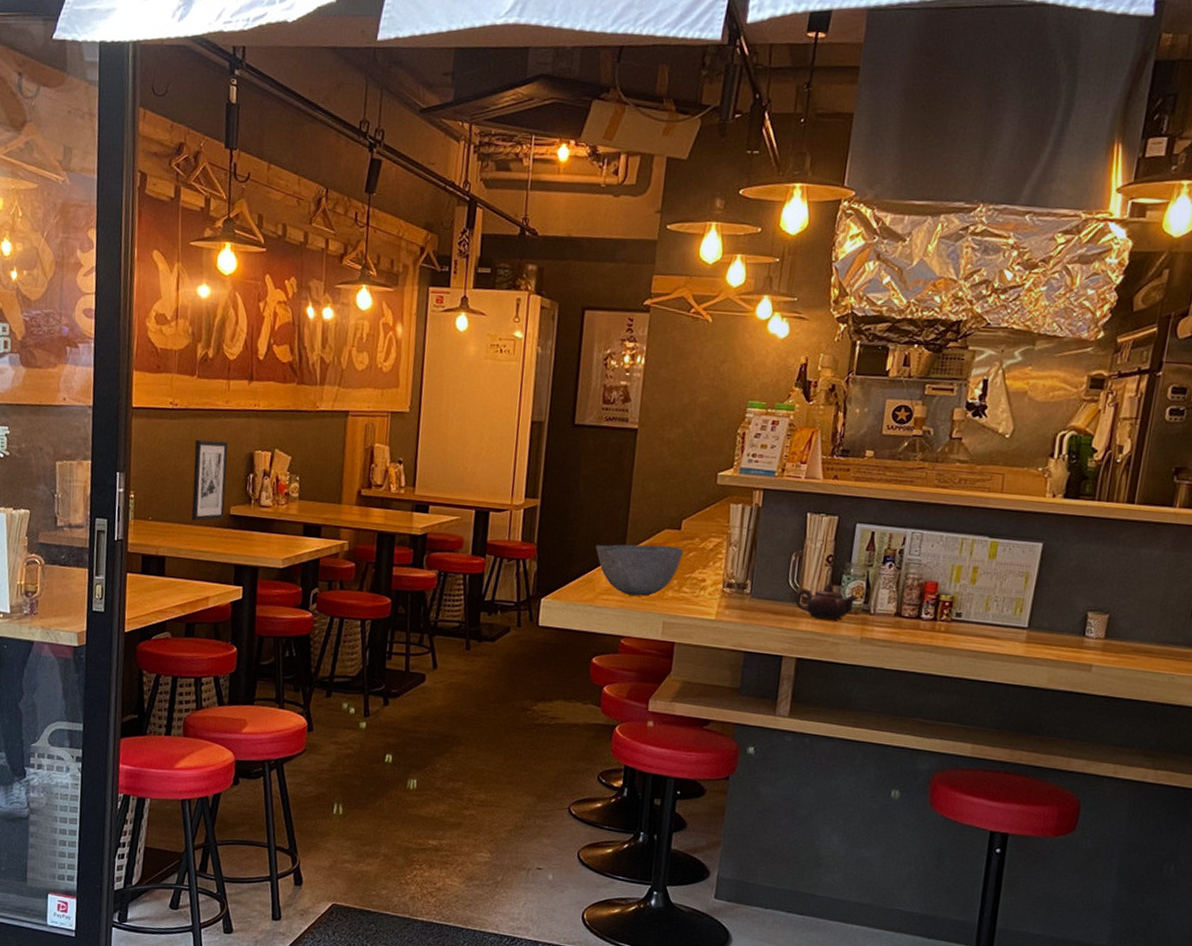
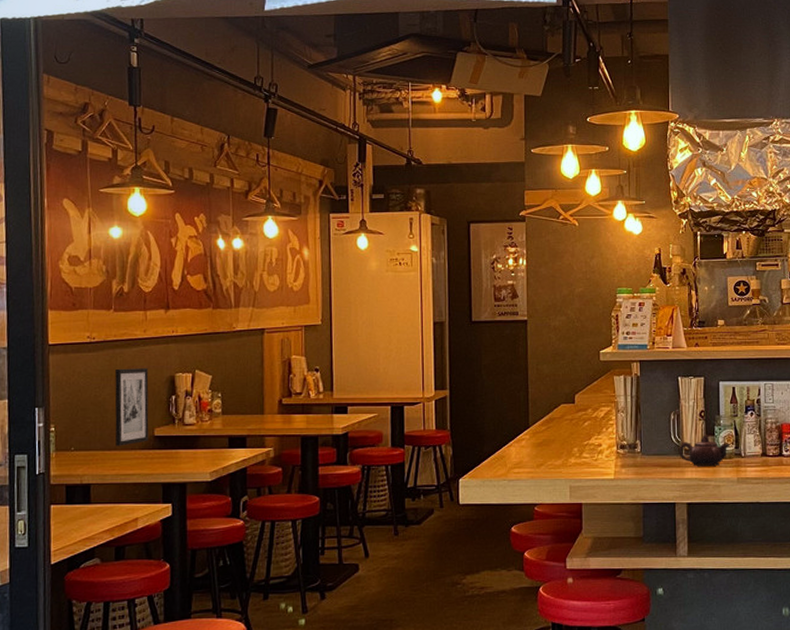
bowl: present [595,544,684,597] -> none [503,418,580,466]

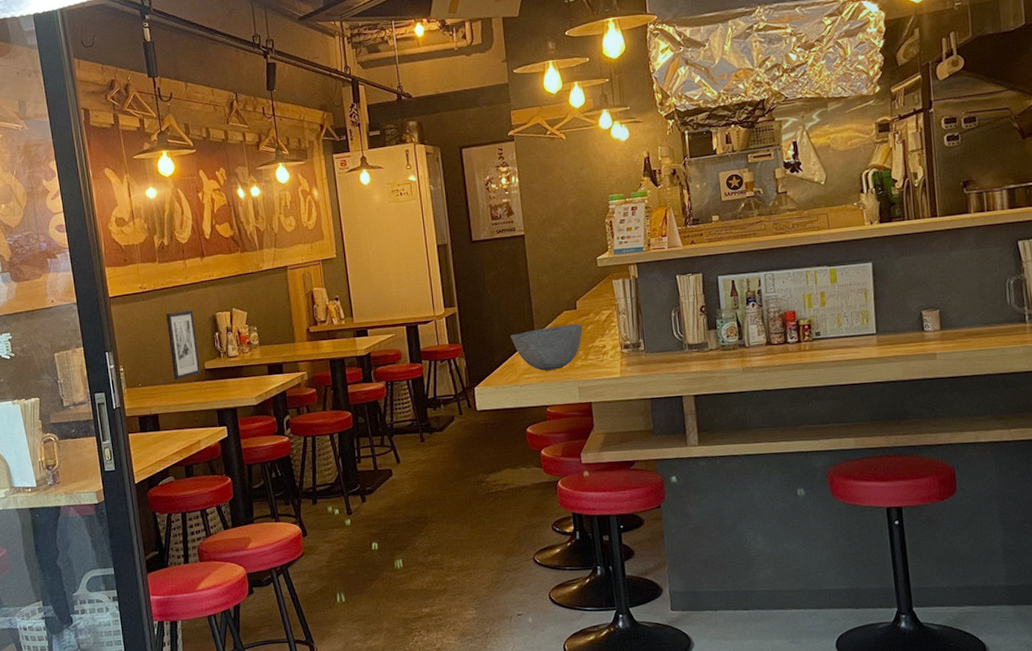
bowl: none [503,418,580,466] -> present [510,324,583,371]
teapot: present [678,435,731,466] -> none [681,328,734,360]

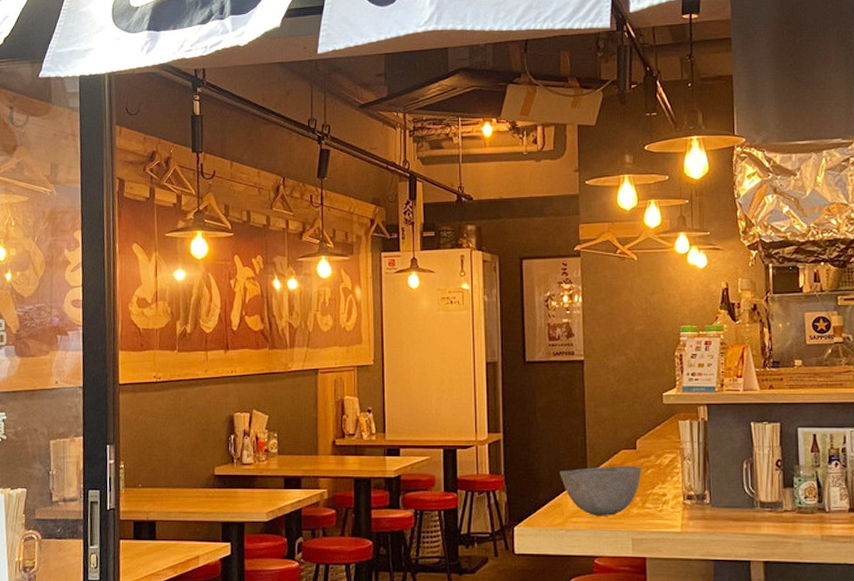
wall art: present [166,310,201,380] -> none [178,408,210,484]

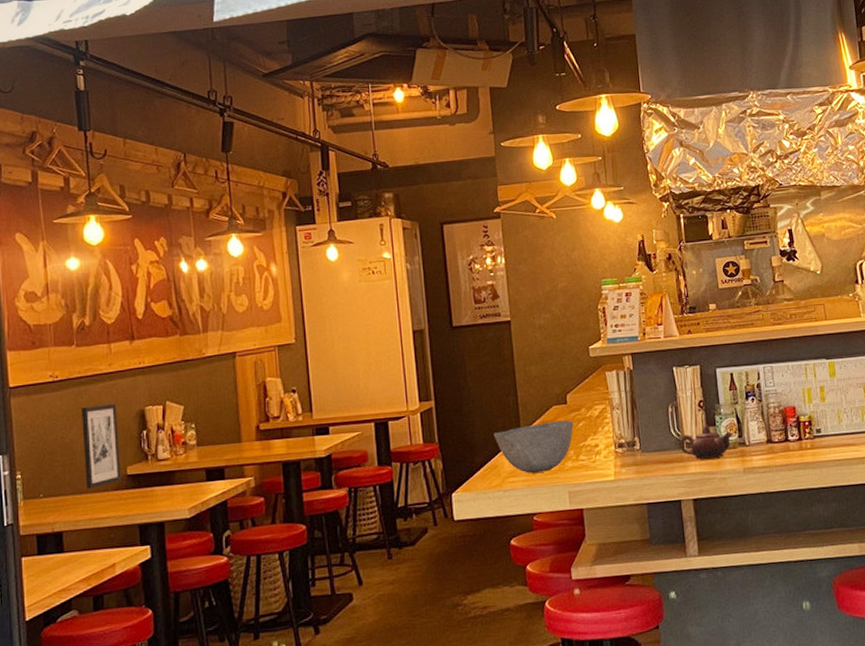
wall art: none [178,408,210,484] -> present [82,404,121,489]
teapot: none [752,486,813,521] -> present [679,425,734,459]

